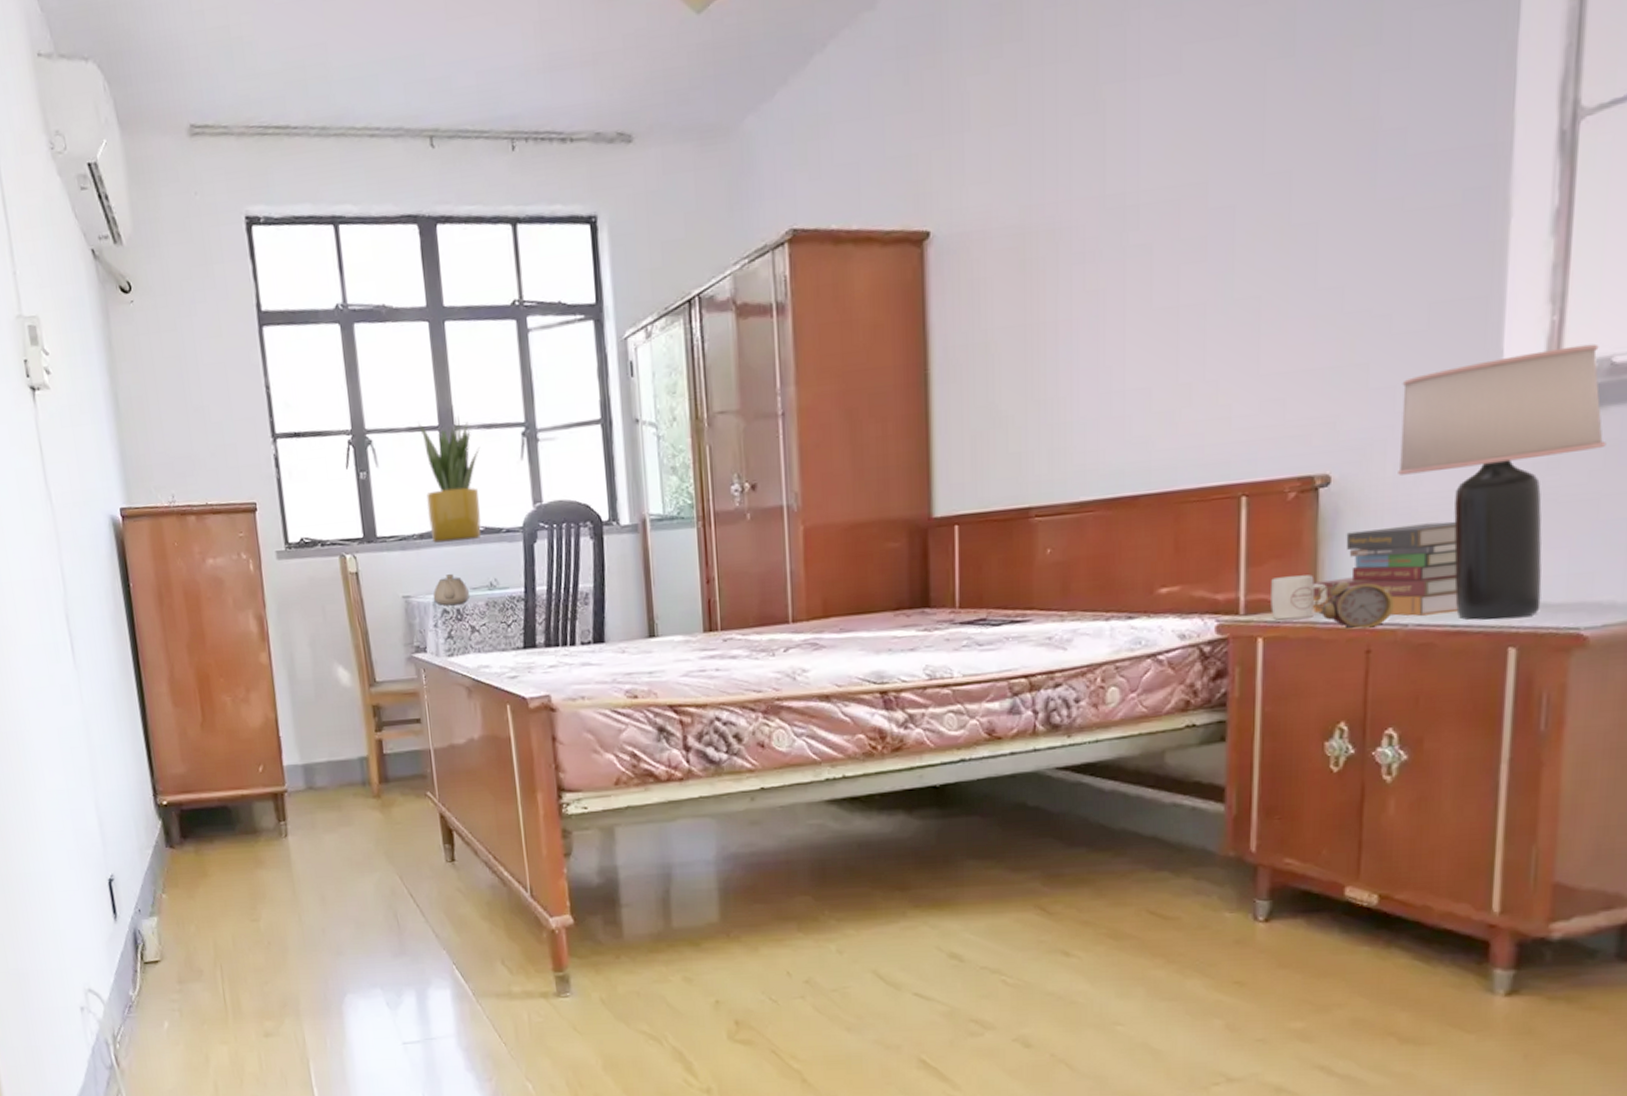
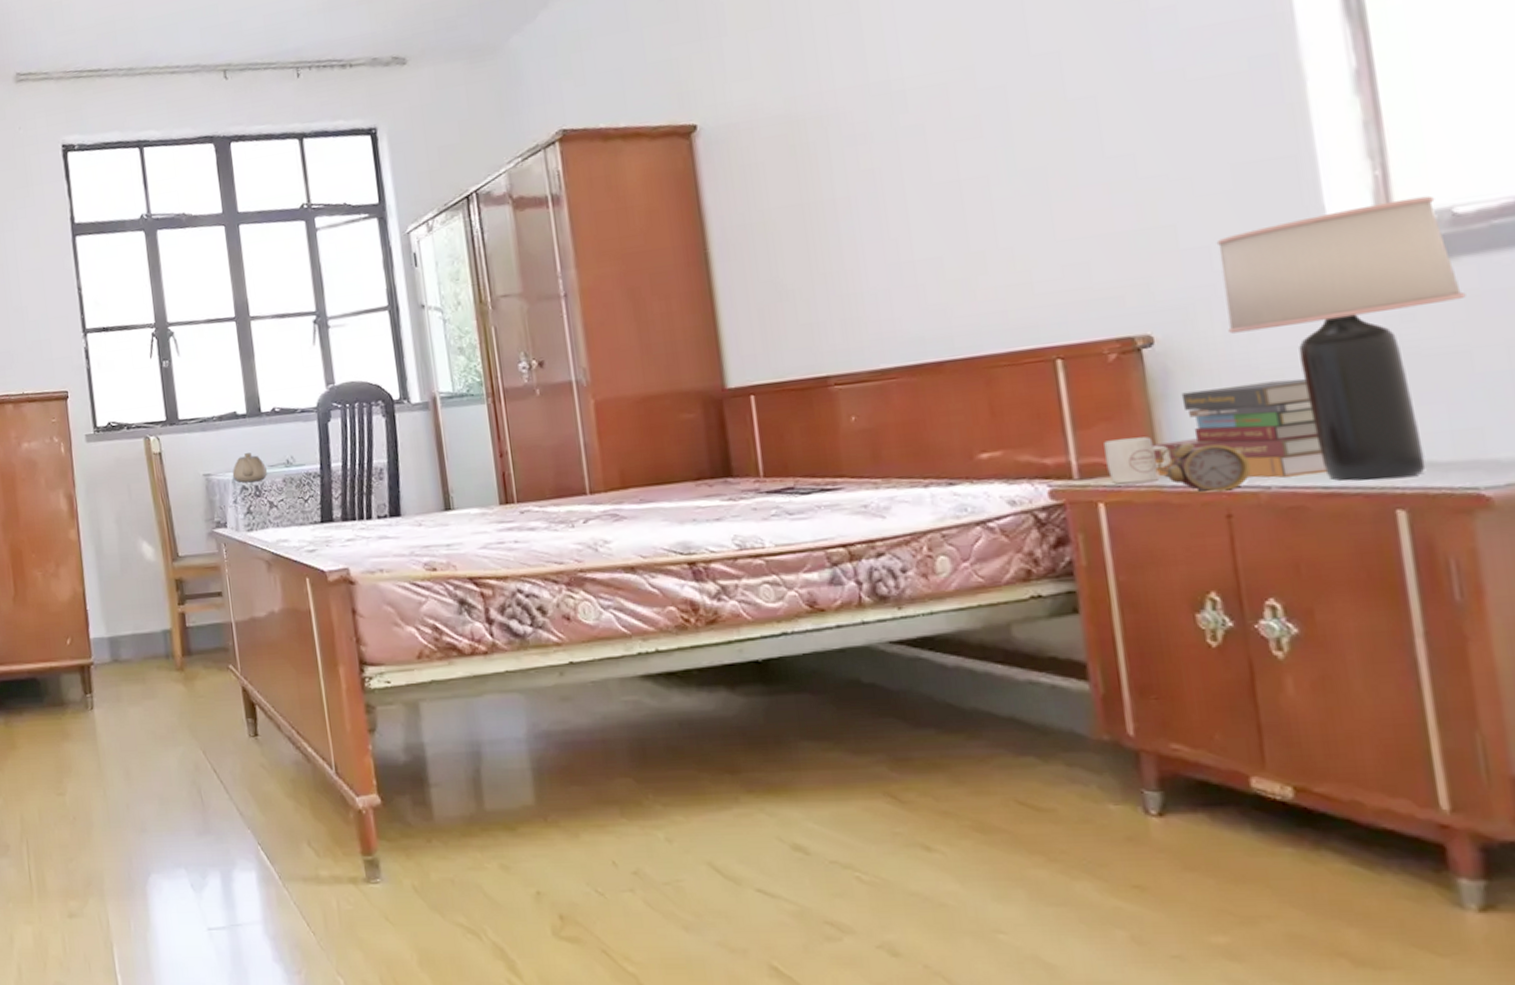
planter: present [418,416,481,543] -> none [216,308,277,424]

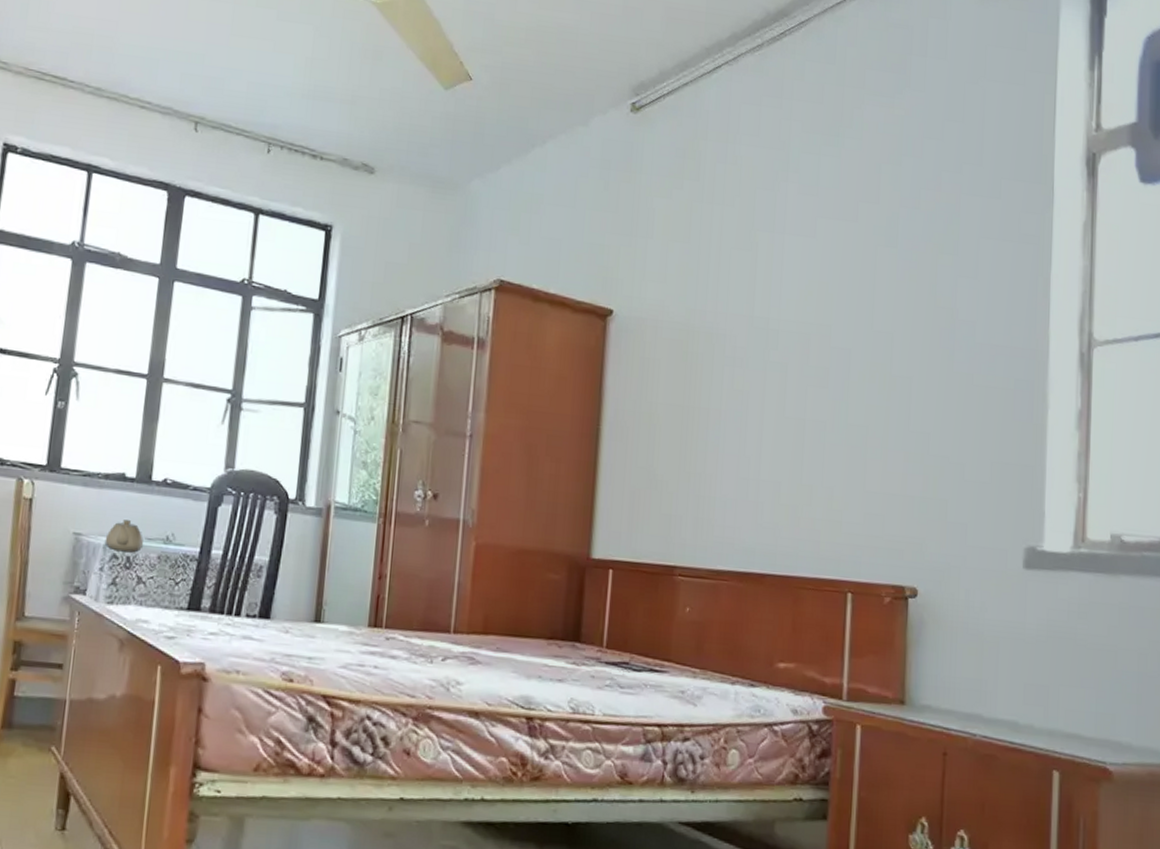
mug: present [1103,436,1171,485] -> none [868,671,914,715]
books: present [1151,378,1327,478] -> none [901,642,1015,730]
alarm clock: present [1157,442,1251,492] -> none [903,685,965,732]
table lamp: present [1216,195,1466,481] -> none [968,518,1120,745]

